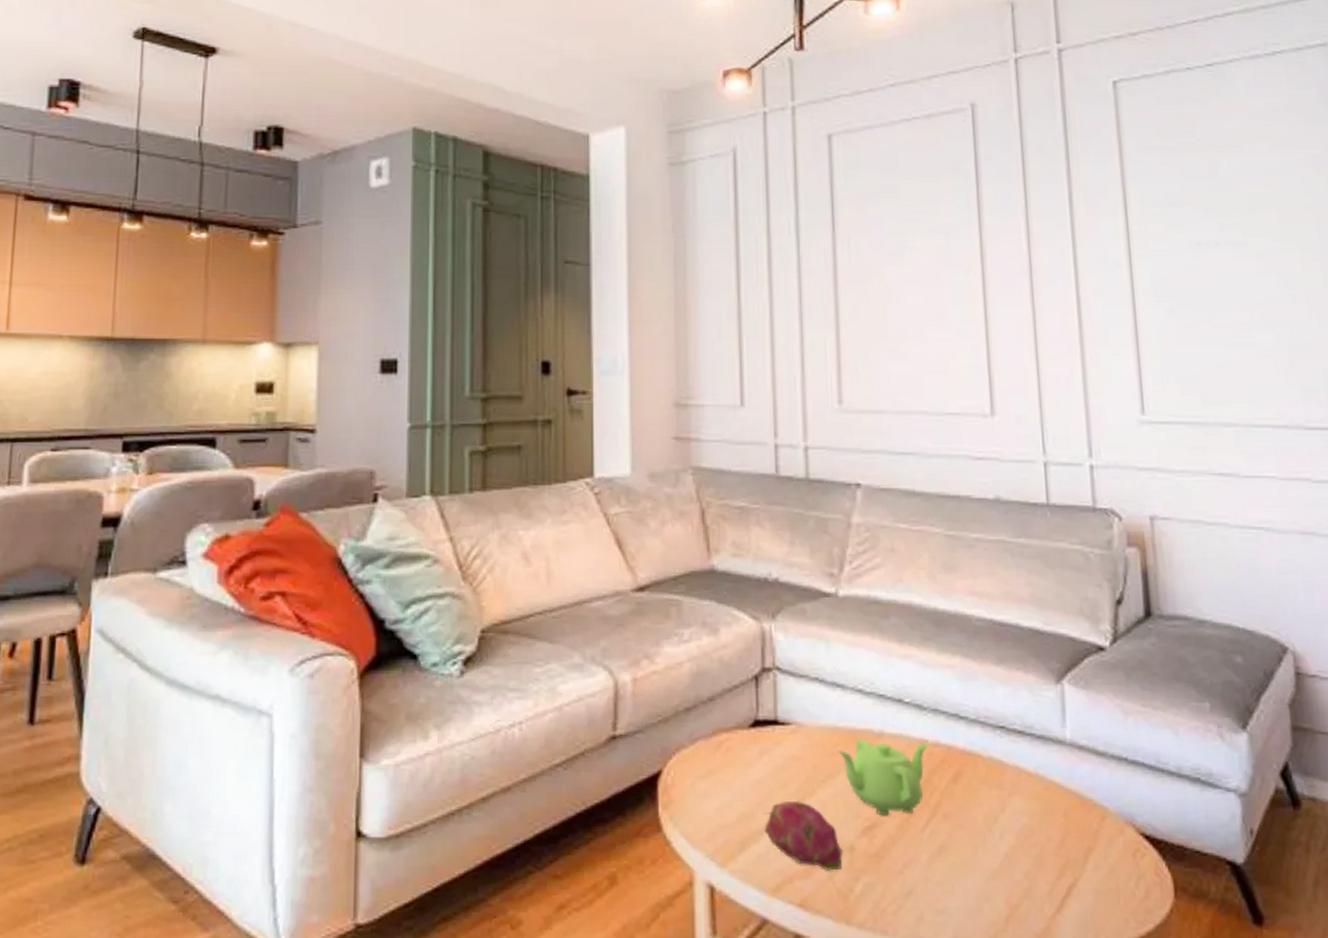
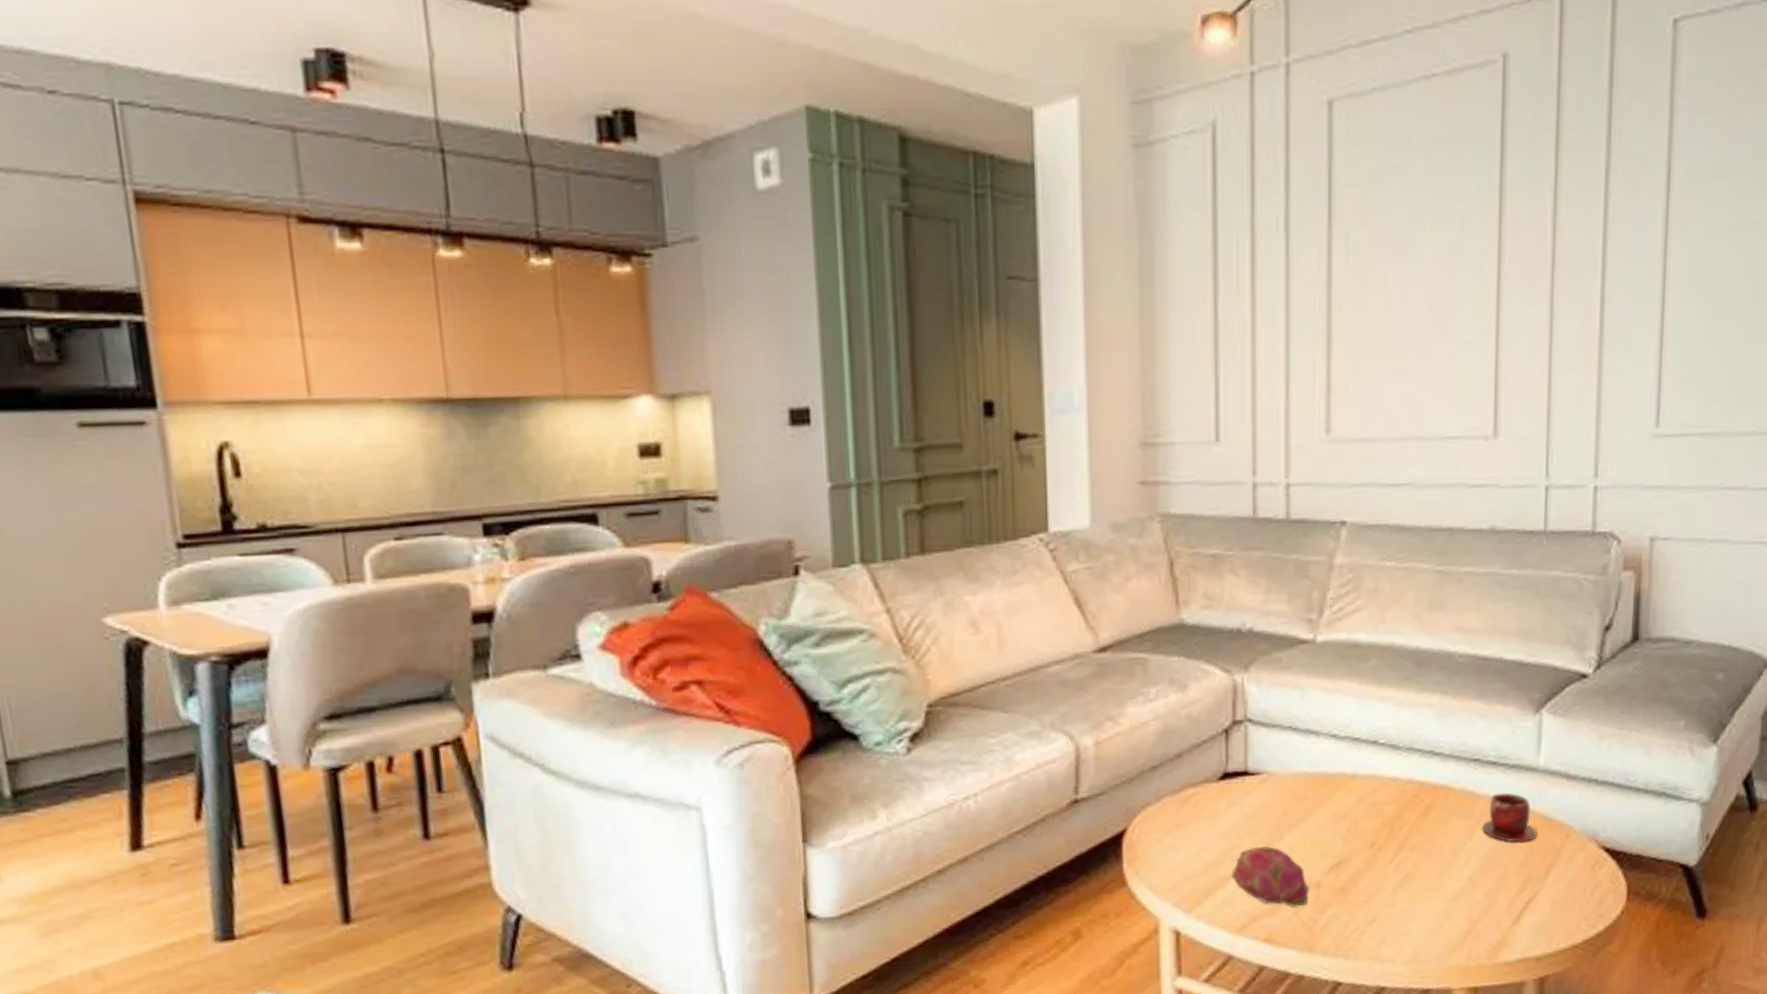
teapot: present [837,738,928,816] -> none [1308,781,1400,853]
teacup: none [1014,765,1072,820] -> present [1482,793,1537,843]

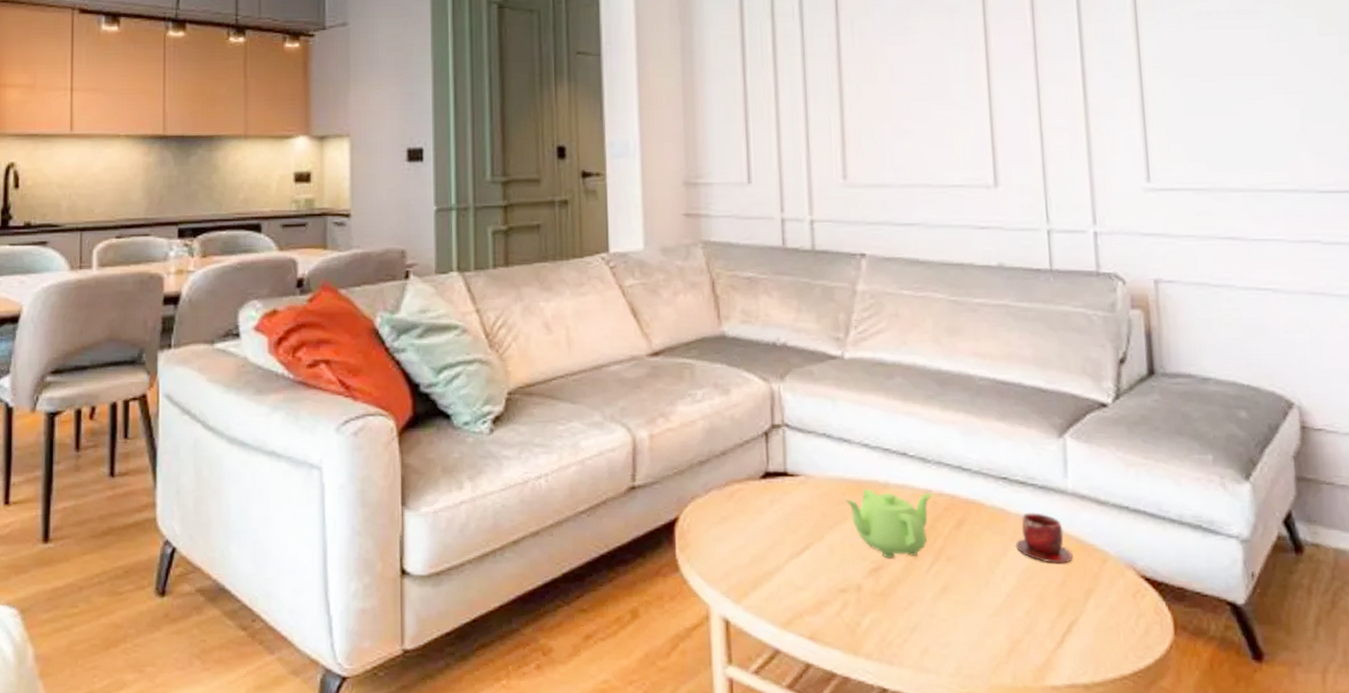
fruit: present [1231,845,1310,908] -> none [776,544,851,608]
teapot: none [1308,781,1400,853] -> present [844,488,932,559]

